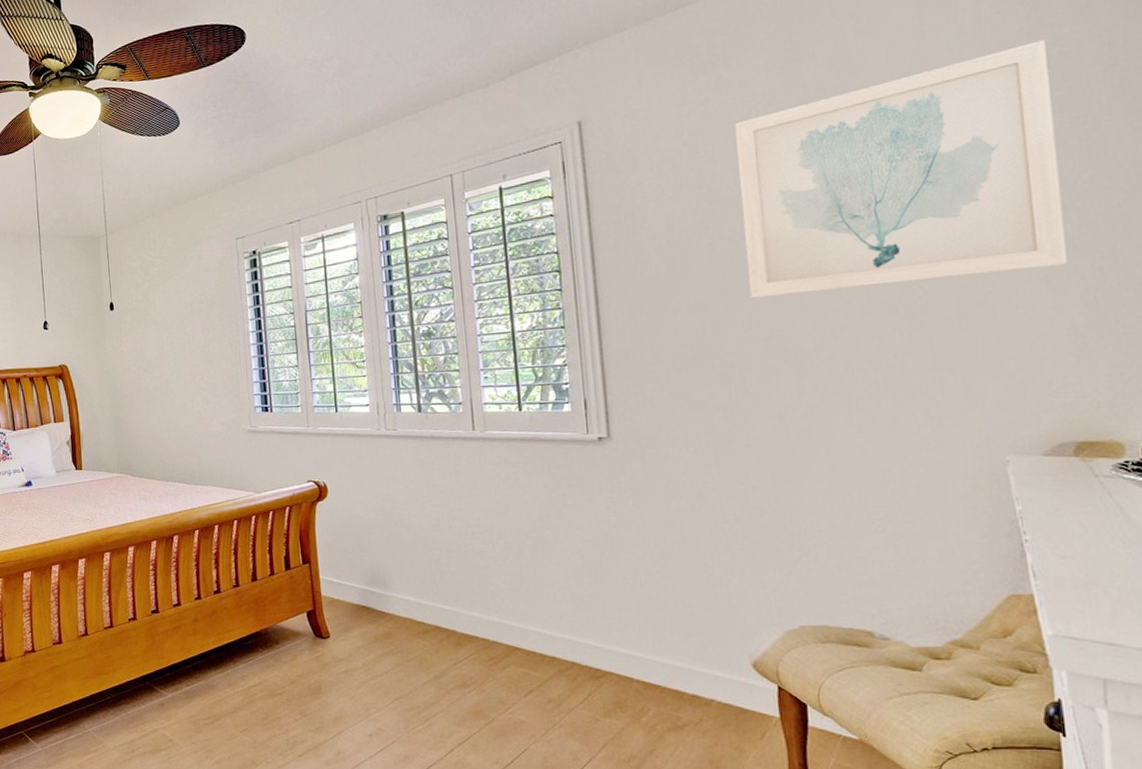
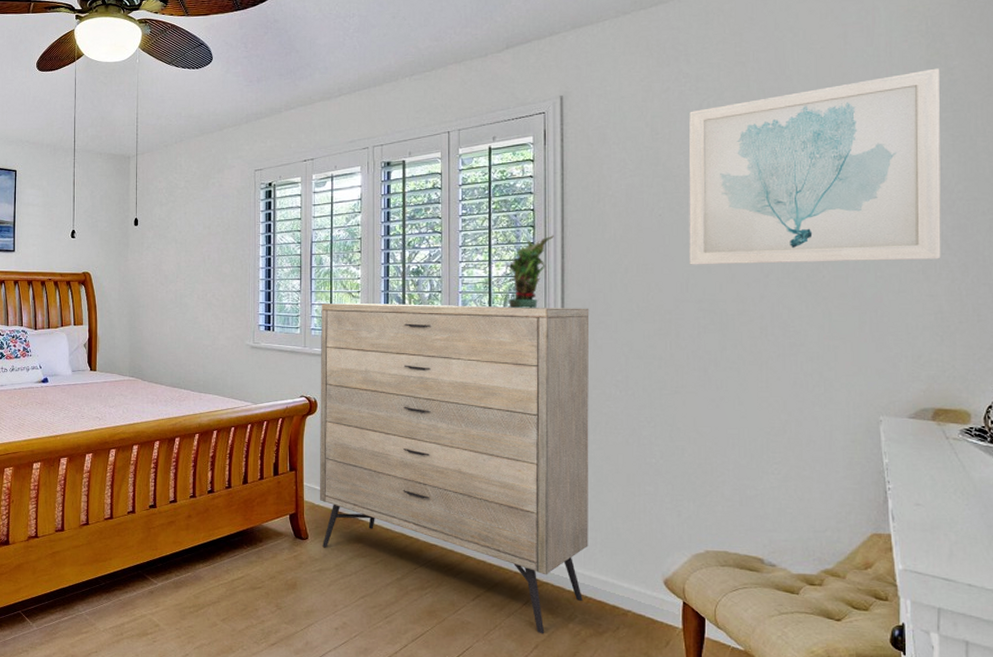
dresser: none [322,358,657,731] -> present [319,303,590,634]
potted plant: none [523,279,584,366] -> present [500,235,554,309]

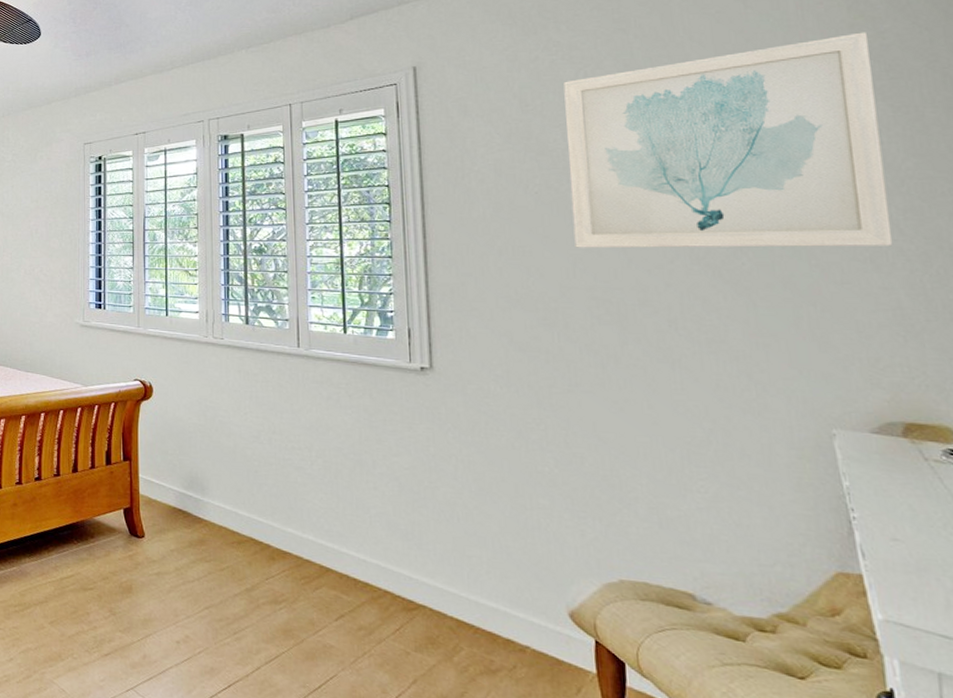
dresser: present [319,303,590,634] -> none [155,281,473,667]
potted plant: present [500,235,554,309] -> none [352,213,413,293]

